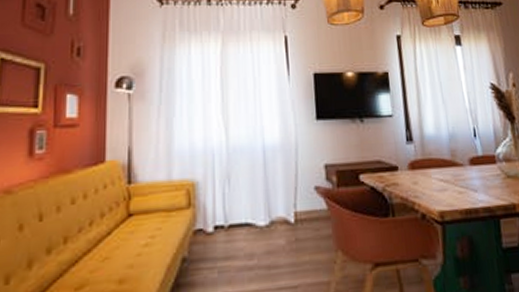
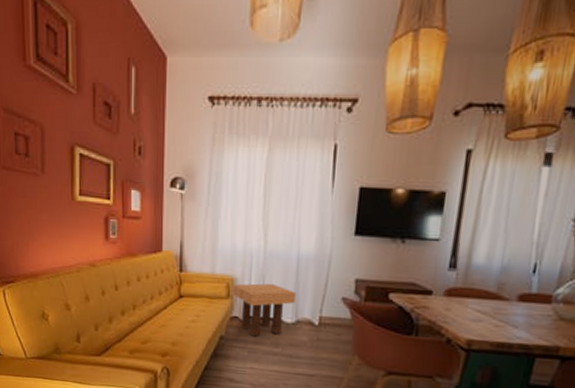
side table: none [194,181,267,251] -> present [232,283,297,337]

